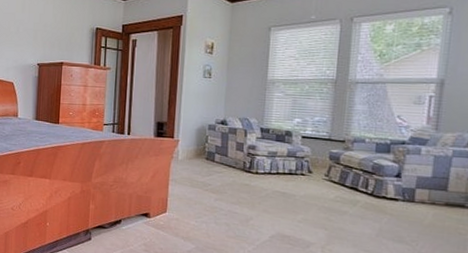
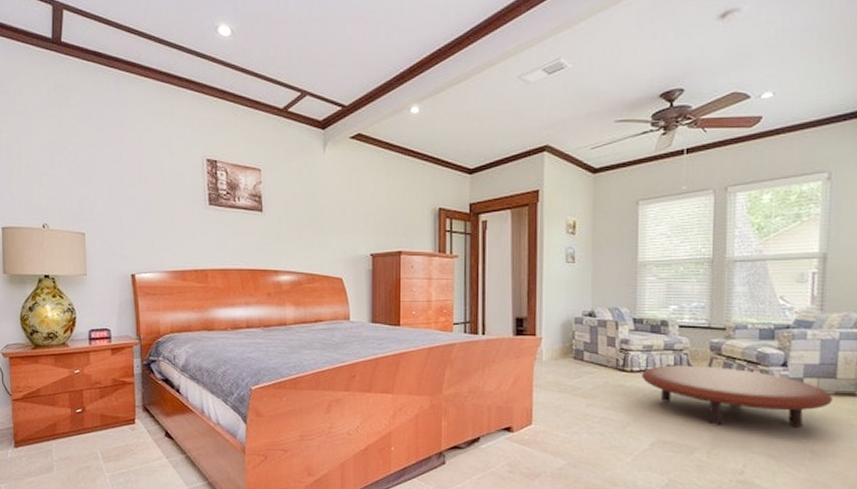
coffee table: none [265,169,443,232] -> present [641,365,833,427]

